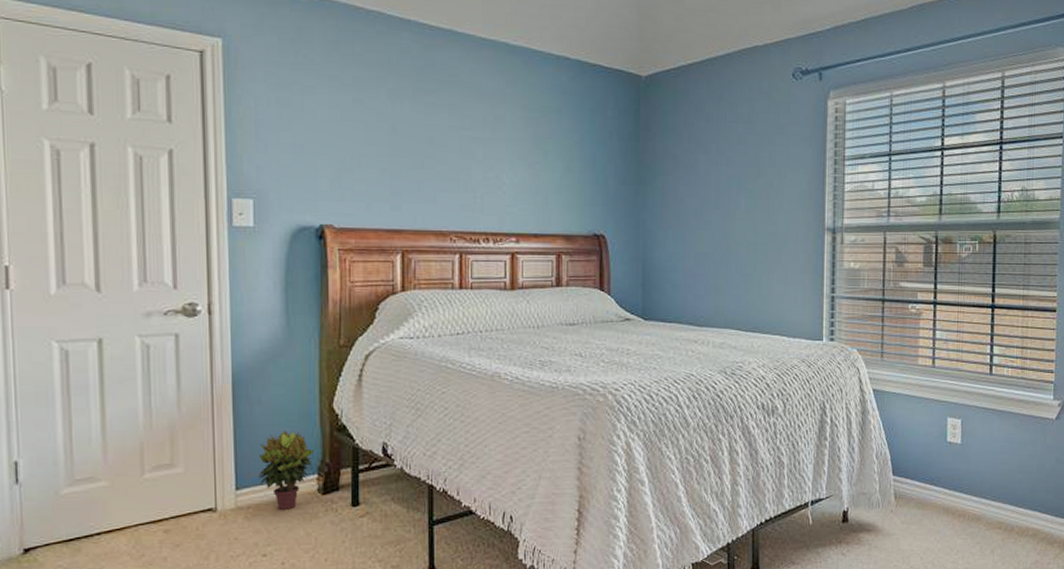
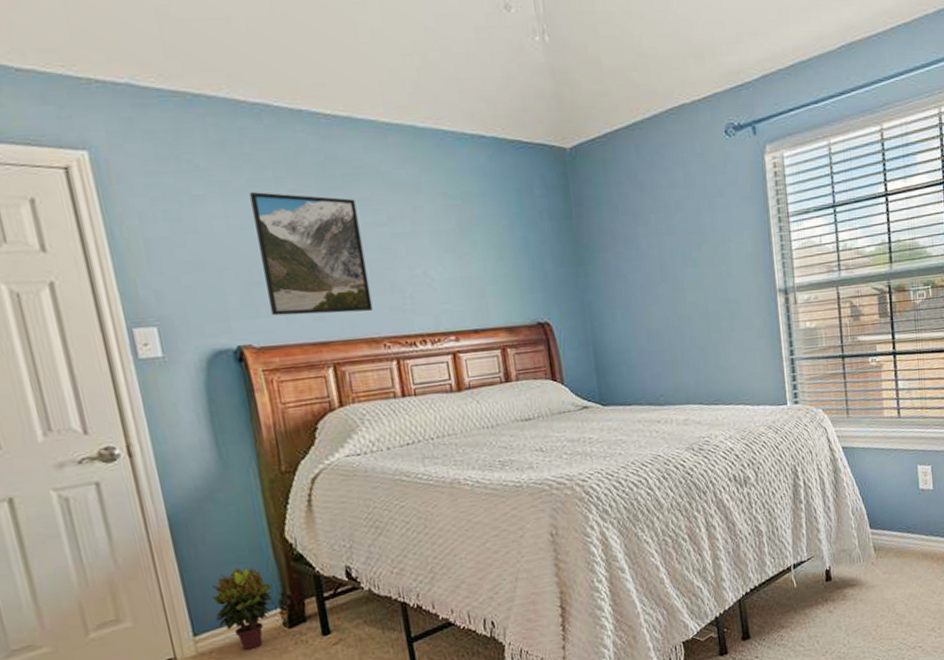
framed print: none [354,88,445,207] -> present [250,192,373,316]

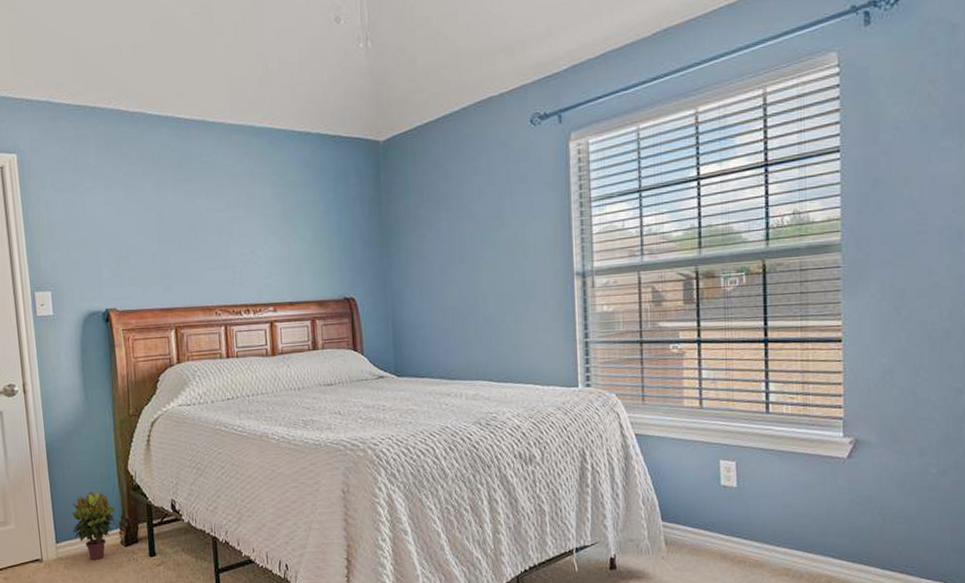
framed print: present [250,192,373,316] -> none [124,184,209,285]

